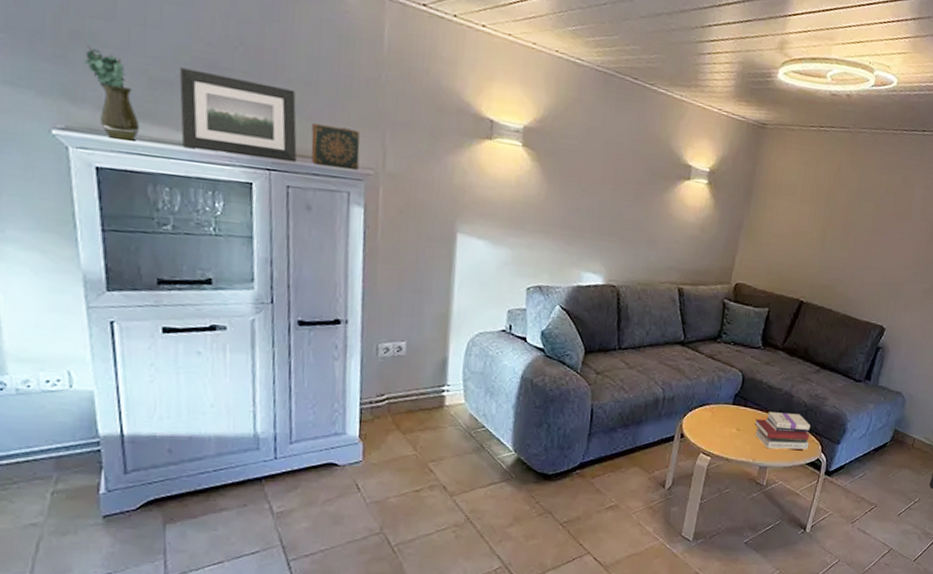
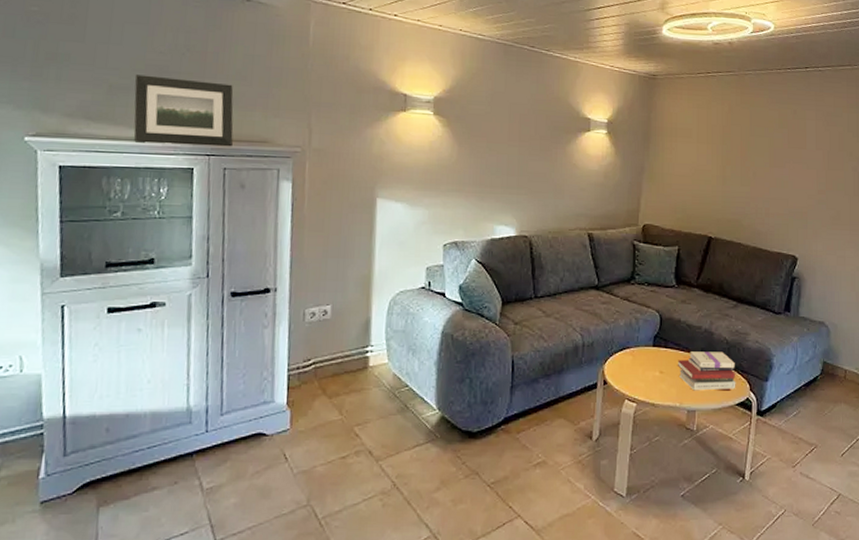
vase: present [85,46,140,141] -> none [57,64,99,142]
decorative box: present [311,123,361,171] -> none [246,112,289,150]

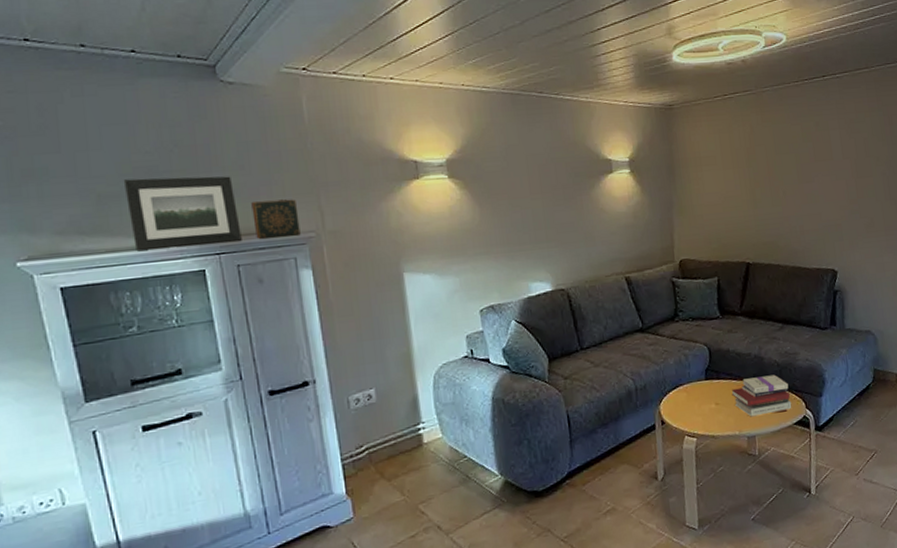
decorative box: none [246,112,289,150] -> present [251,199,301,240]

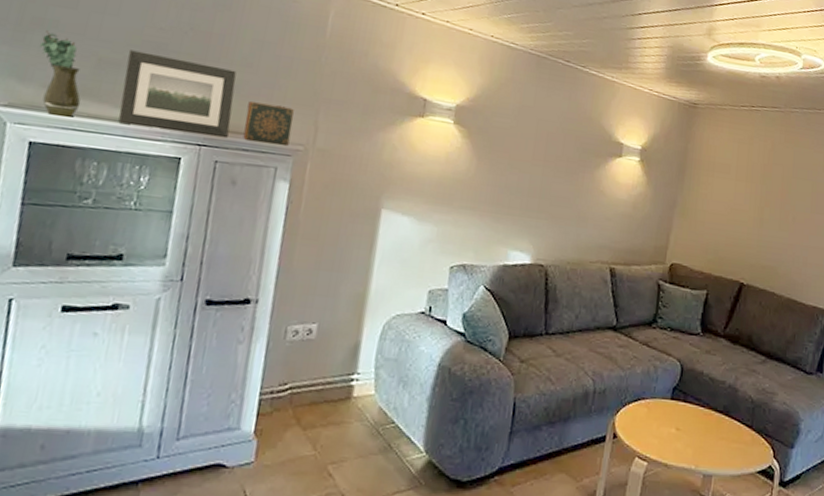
vase: none [38,180,96,259] -> present [40,30,81,118]
books: present [731,374,792,417] -> none [695,408,759,456]

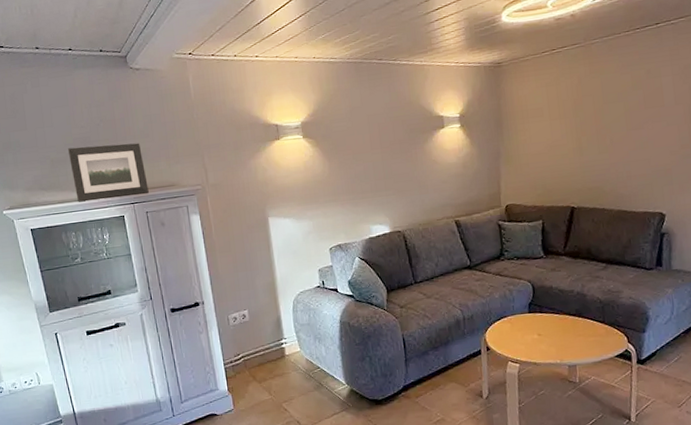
vase: present [40,30,81,118] -> none [14,150,52,208]
decorative box: present [243,101,294,147] -> none [155,159,191,192]

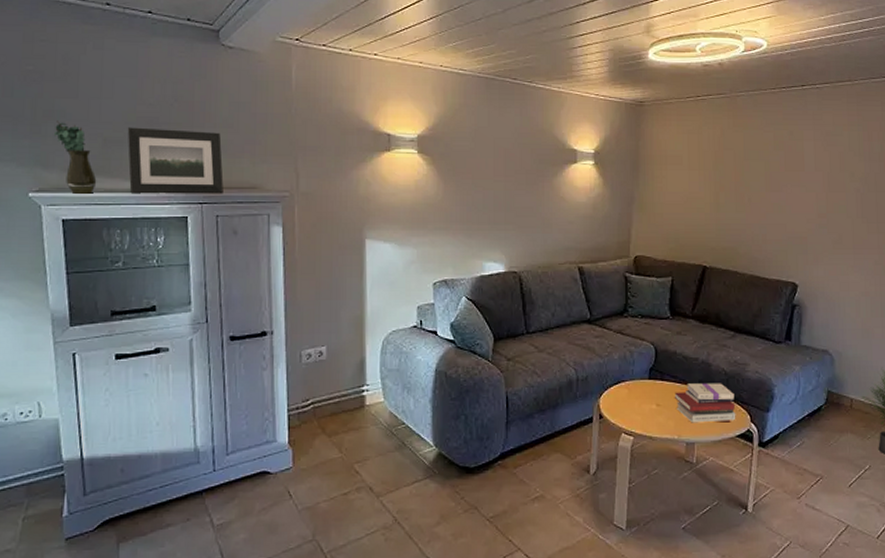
vase: none [14,150,52,208] -> present [55,121,97,195]
books: none [553,310,614,348] -> present [674,383,736,423]

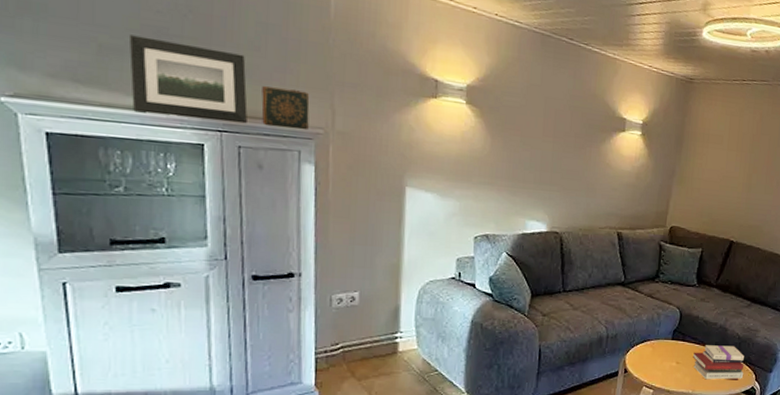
vase: present [55,121,97,195] -> none [33,15,90,107]
decorative box: none [235,159,277,195] -> present [261,86,310,131]

